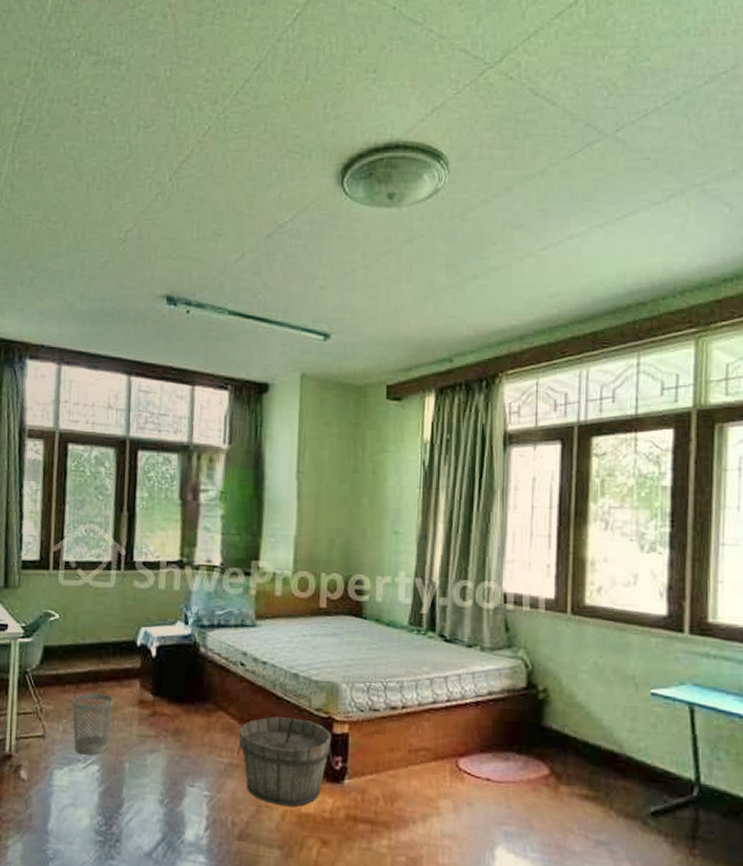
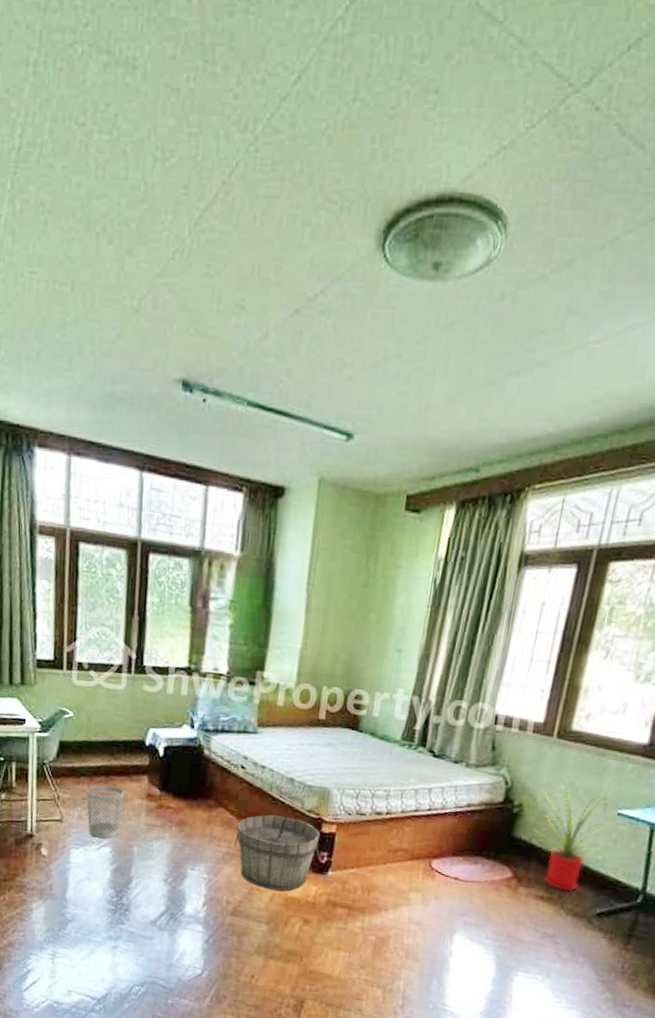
house plant: none [559,662,651,787] -> present [530,782,614,891]

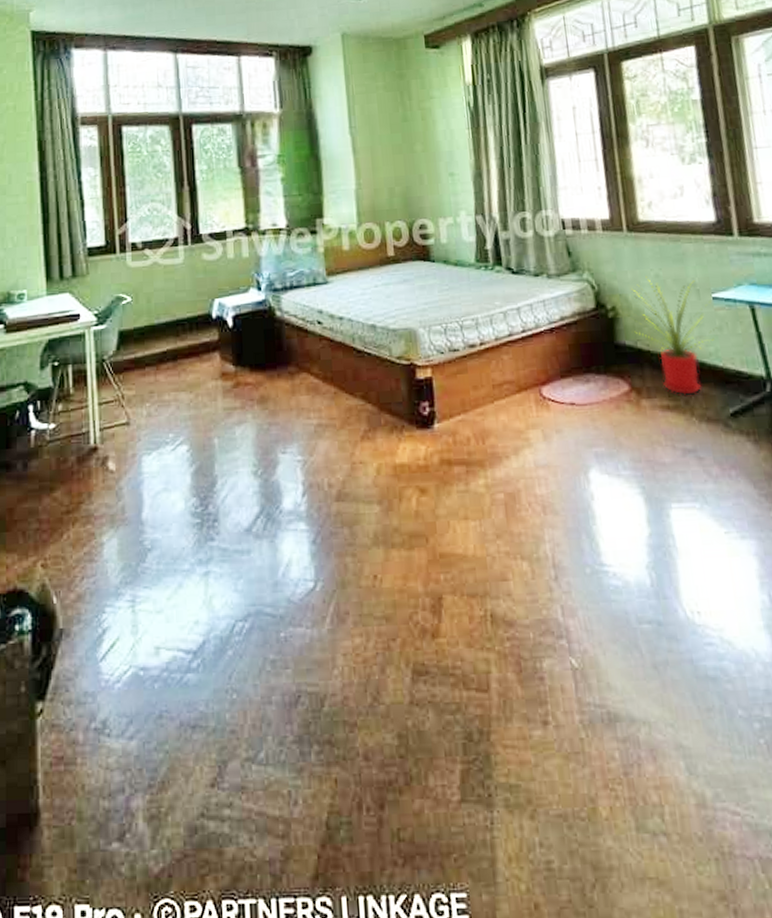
wastebasket: present [86,785,125,839] -> none [154,371,196,437]
wooden bucket: present [233,811,320,891] -> none [324,362,420,460]

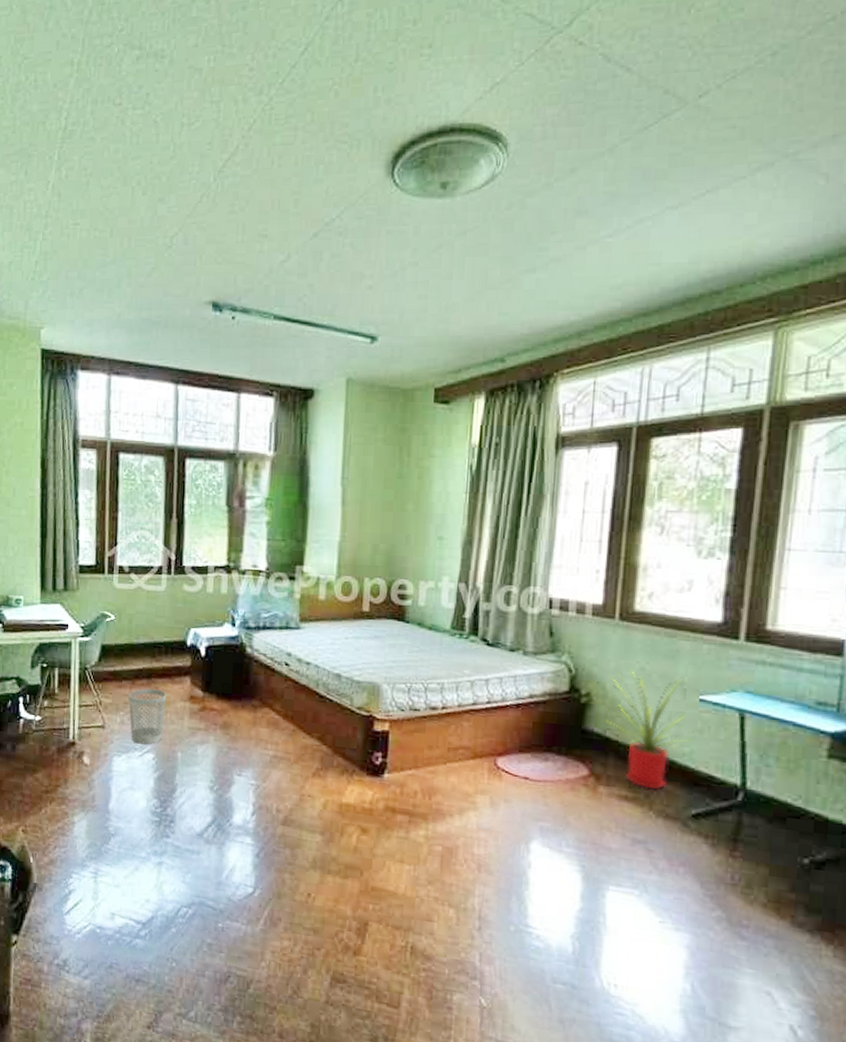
wastebasket: none [154,371,196,437] -> present [128,688,167,745]

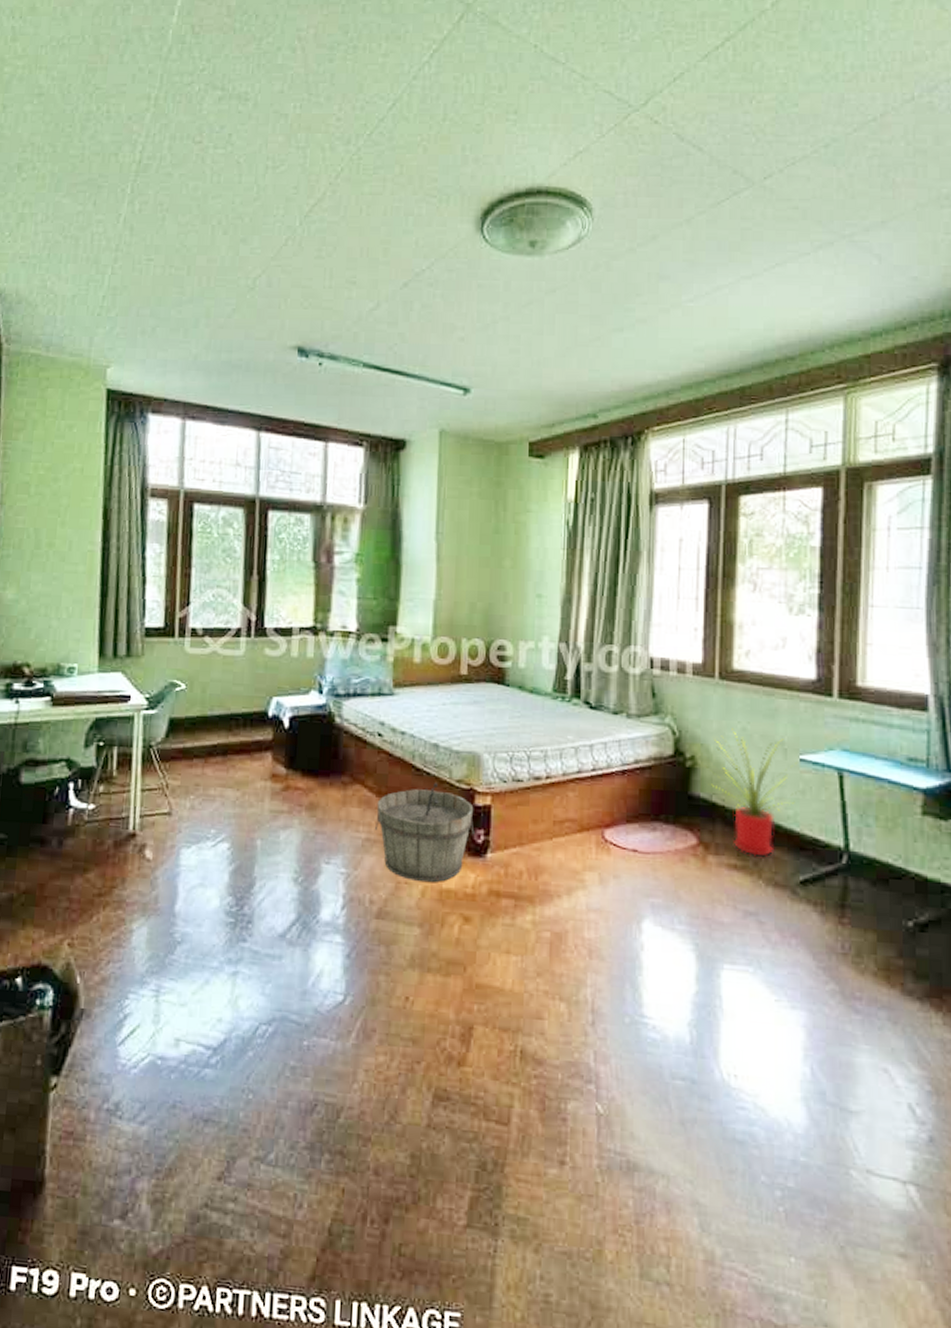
wastebasket: present [128,688,167,745] -> none [200,767,245,833]
wooden bucket: none [281,709,373,797] -> present [374,783,475,883]

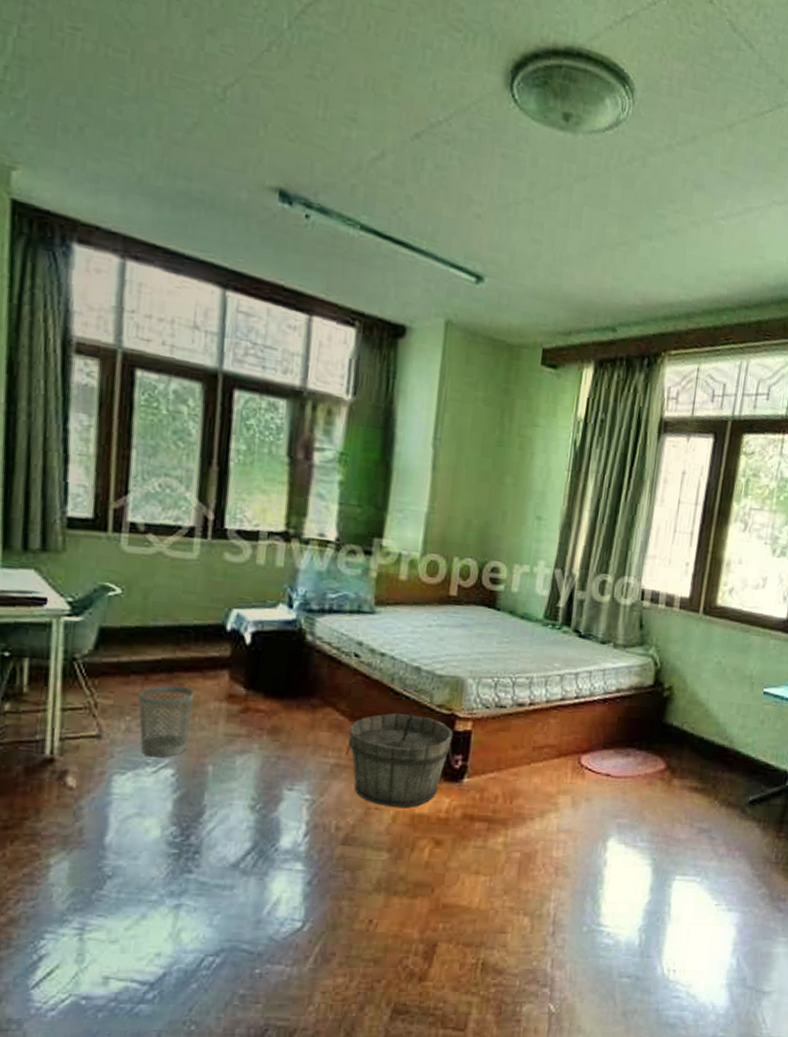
wastebasket: none [200,767,245,833] -> present [138,685,196,758]
house plant: present [707,728,800,856] -> none [681,662,760,779]

